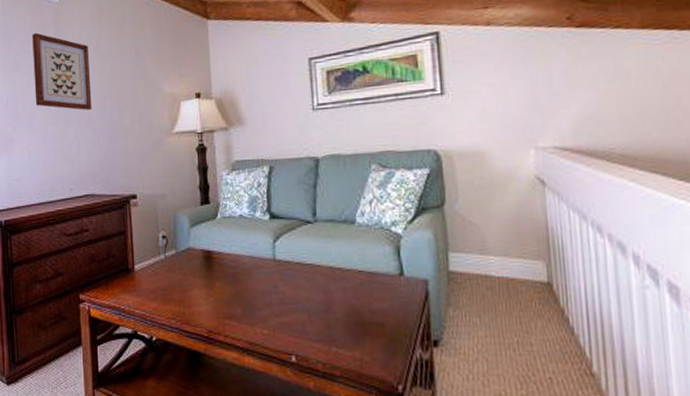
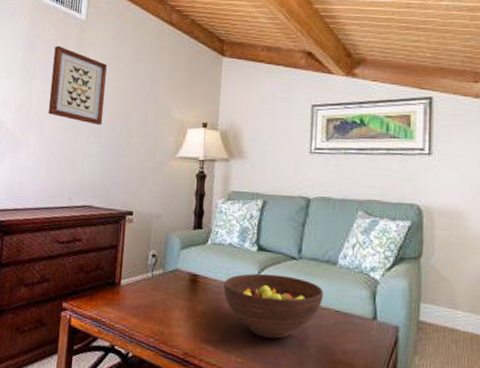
fruit bowl: none [239,241,345,306] -> present [223,273,324,339]

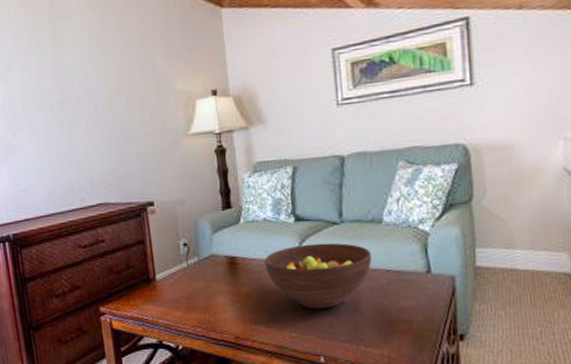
wall art: present [48,45,107,126] -> none [25,26,100,113]

